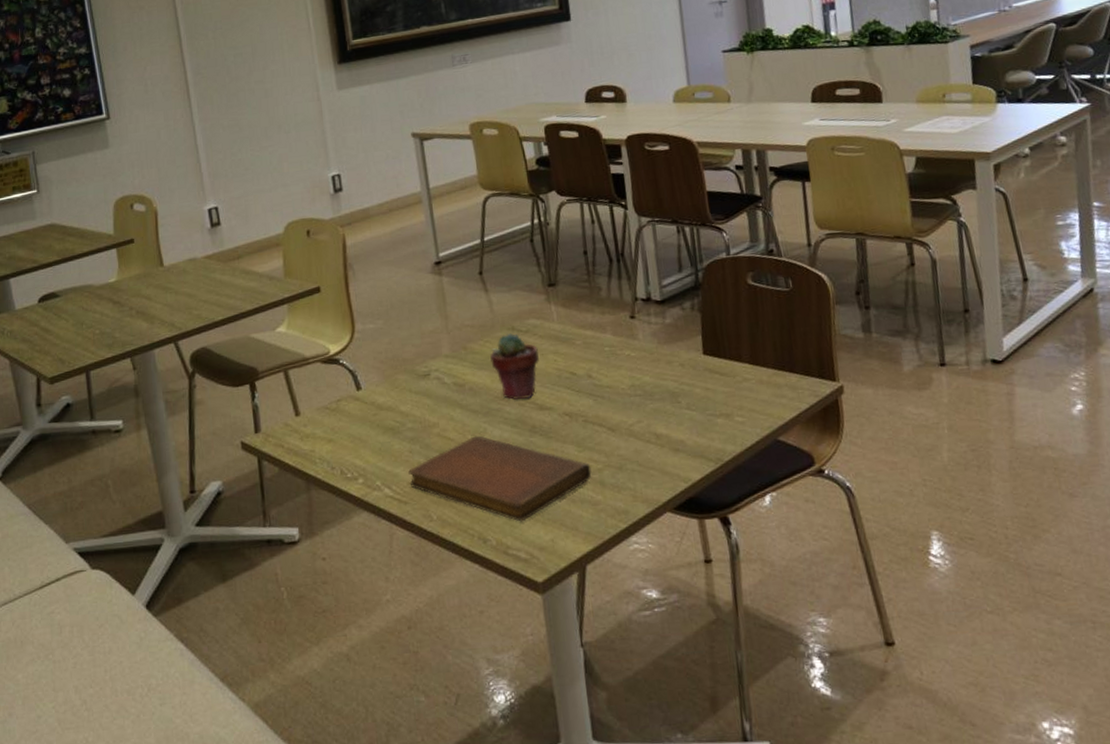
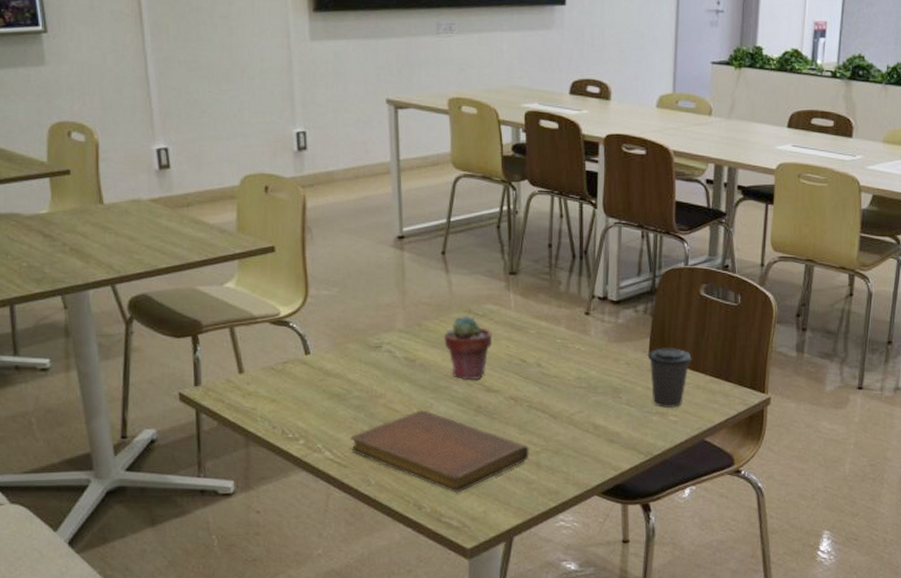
coffee cup: none [701,342,750,408] -> present [647,347,692,408]

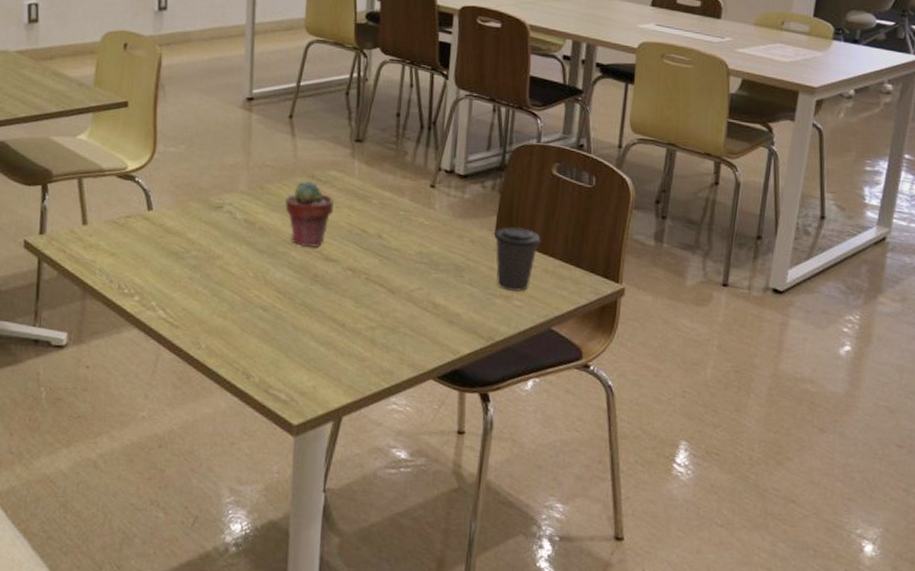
notebook: present [351,410,529,493] -> none [184,274,365,365]

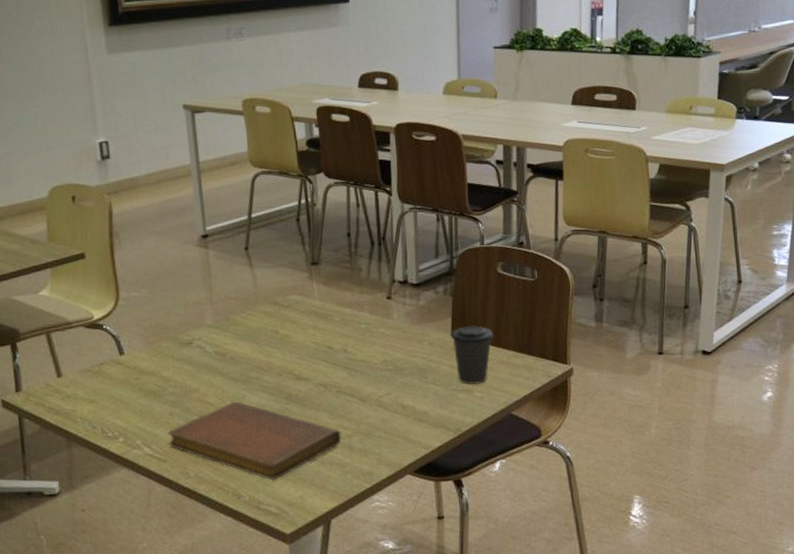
notebook: none [184,274,365,365] -> present [168,401,342,481]
potted succulent: present [285,180,334,248] -> none [252,307,298,370]

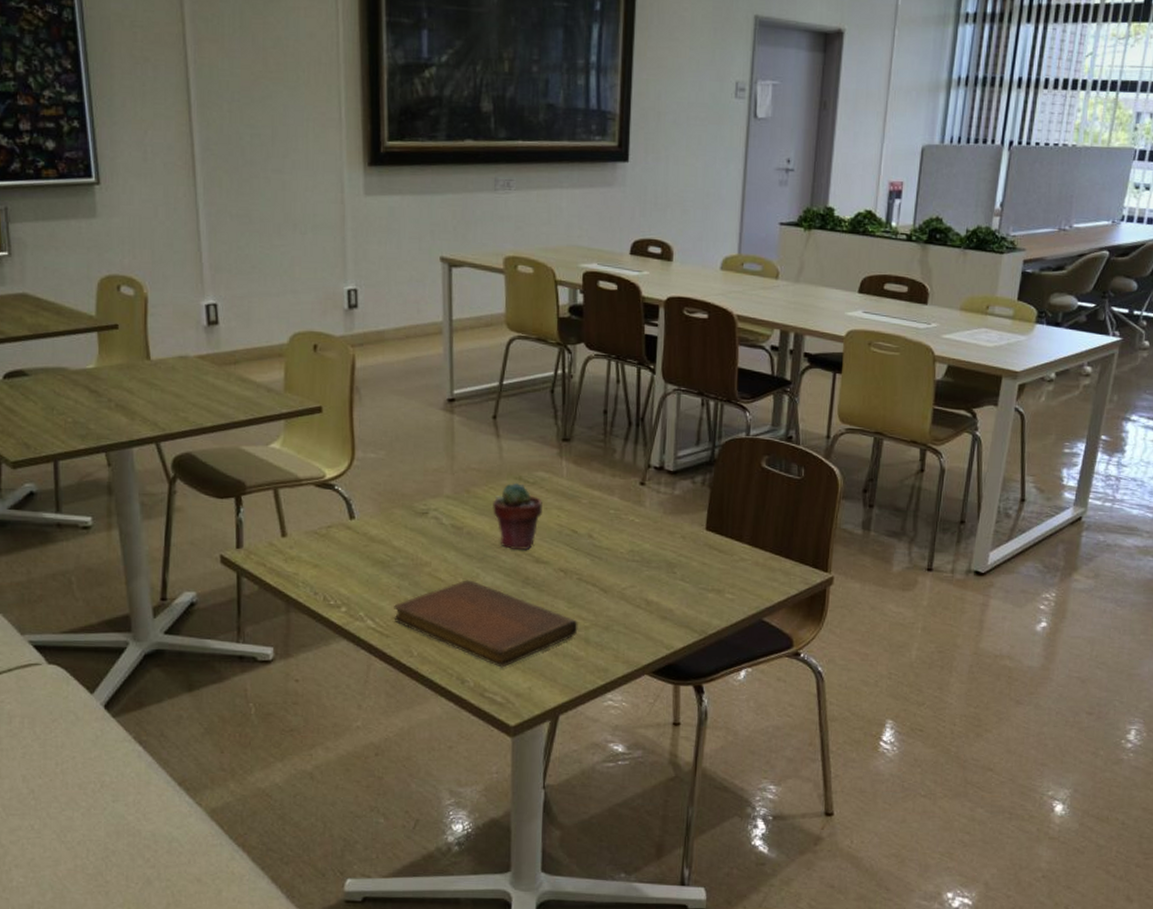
potted succulent: none [252,307,298,370] -> present [493,482,542,551]
coffee cup: present [450,325,494,385] -> none [704,521,751,585]

